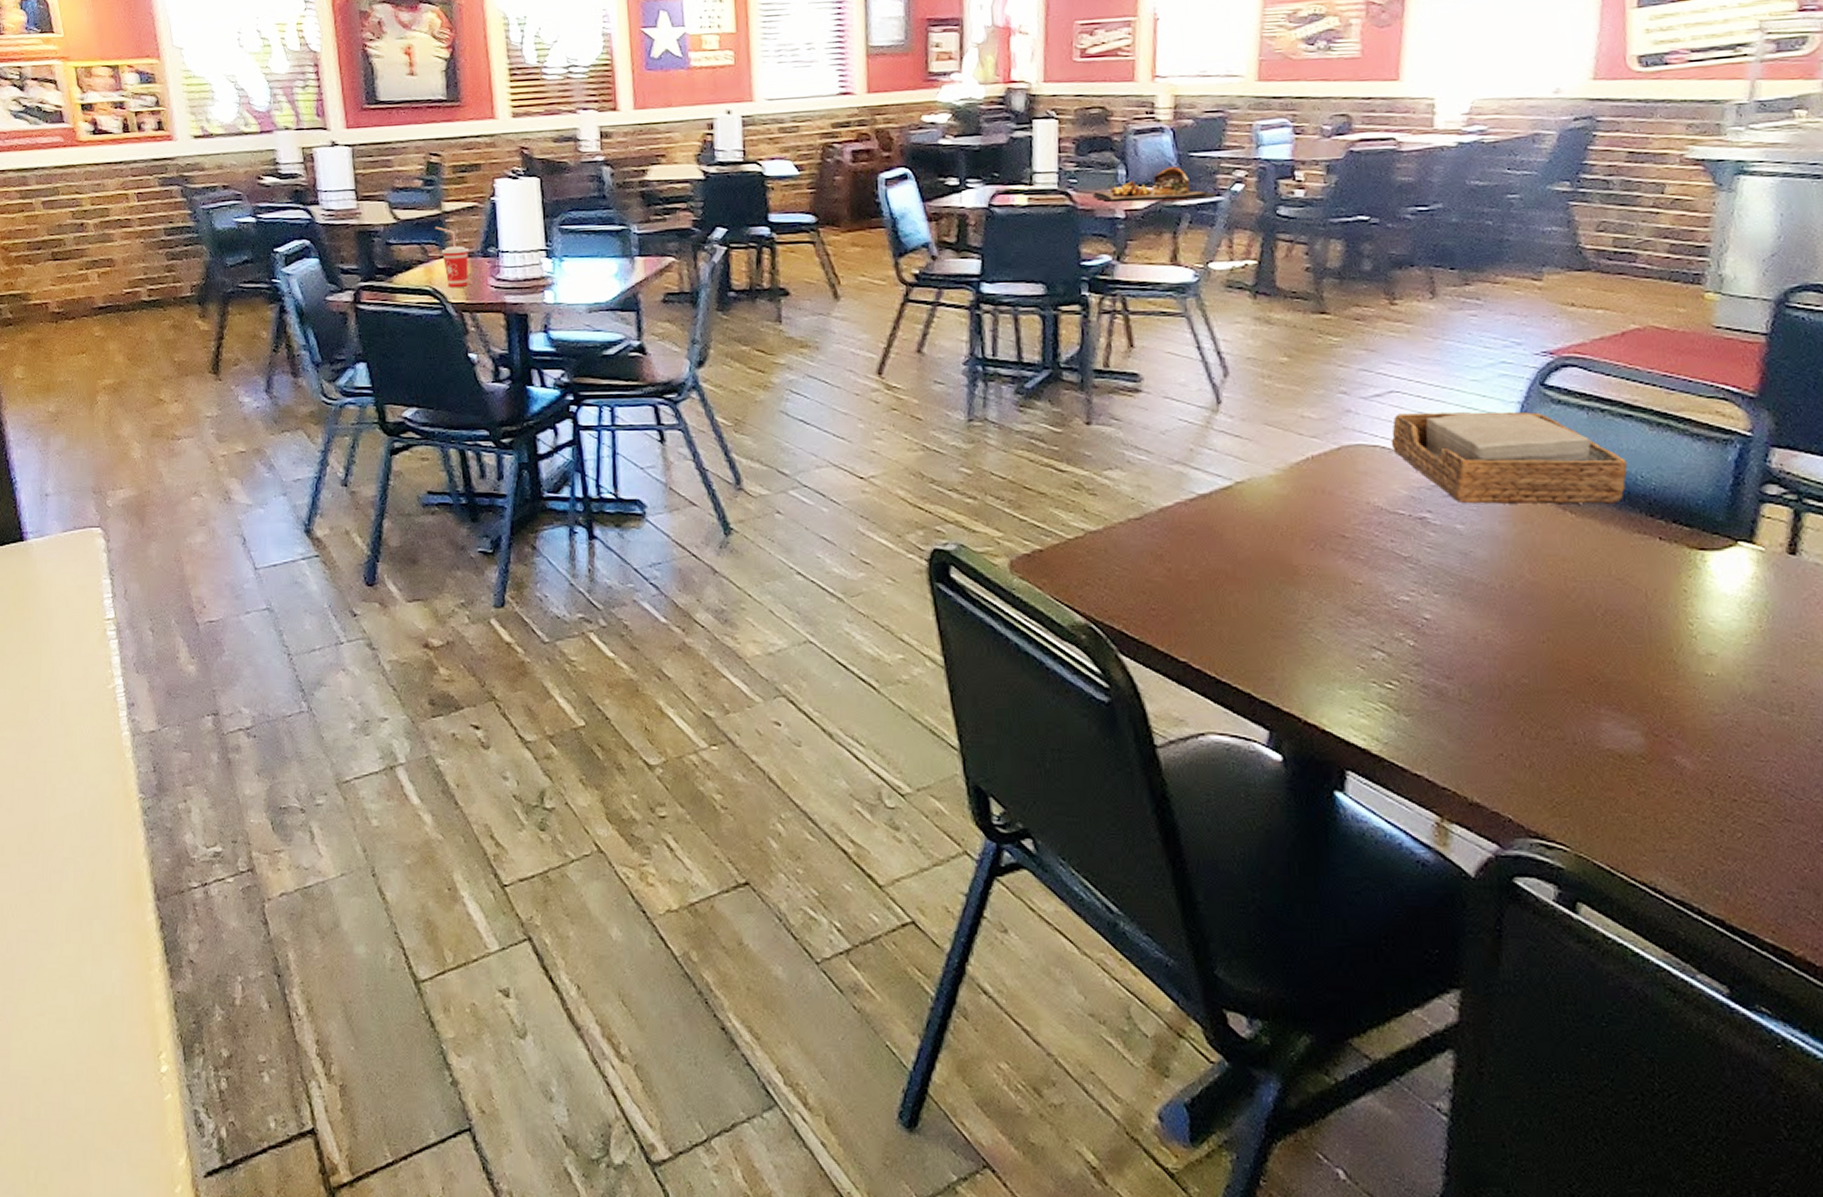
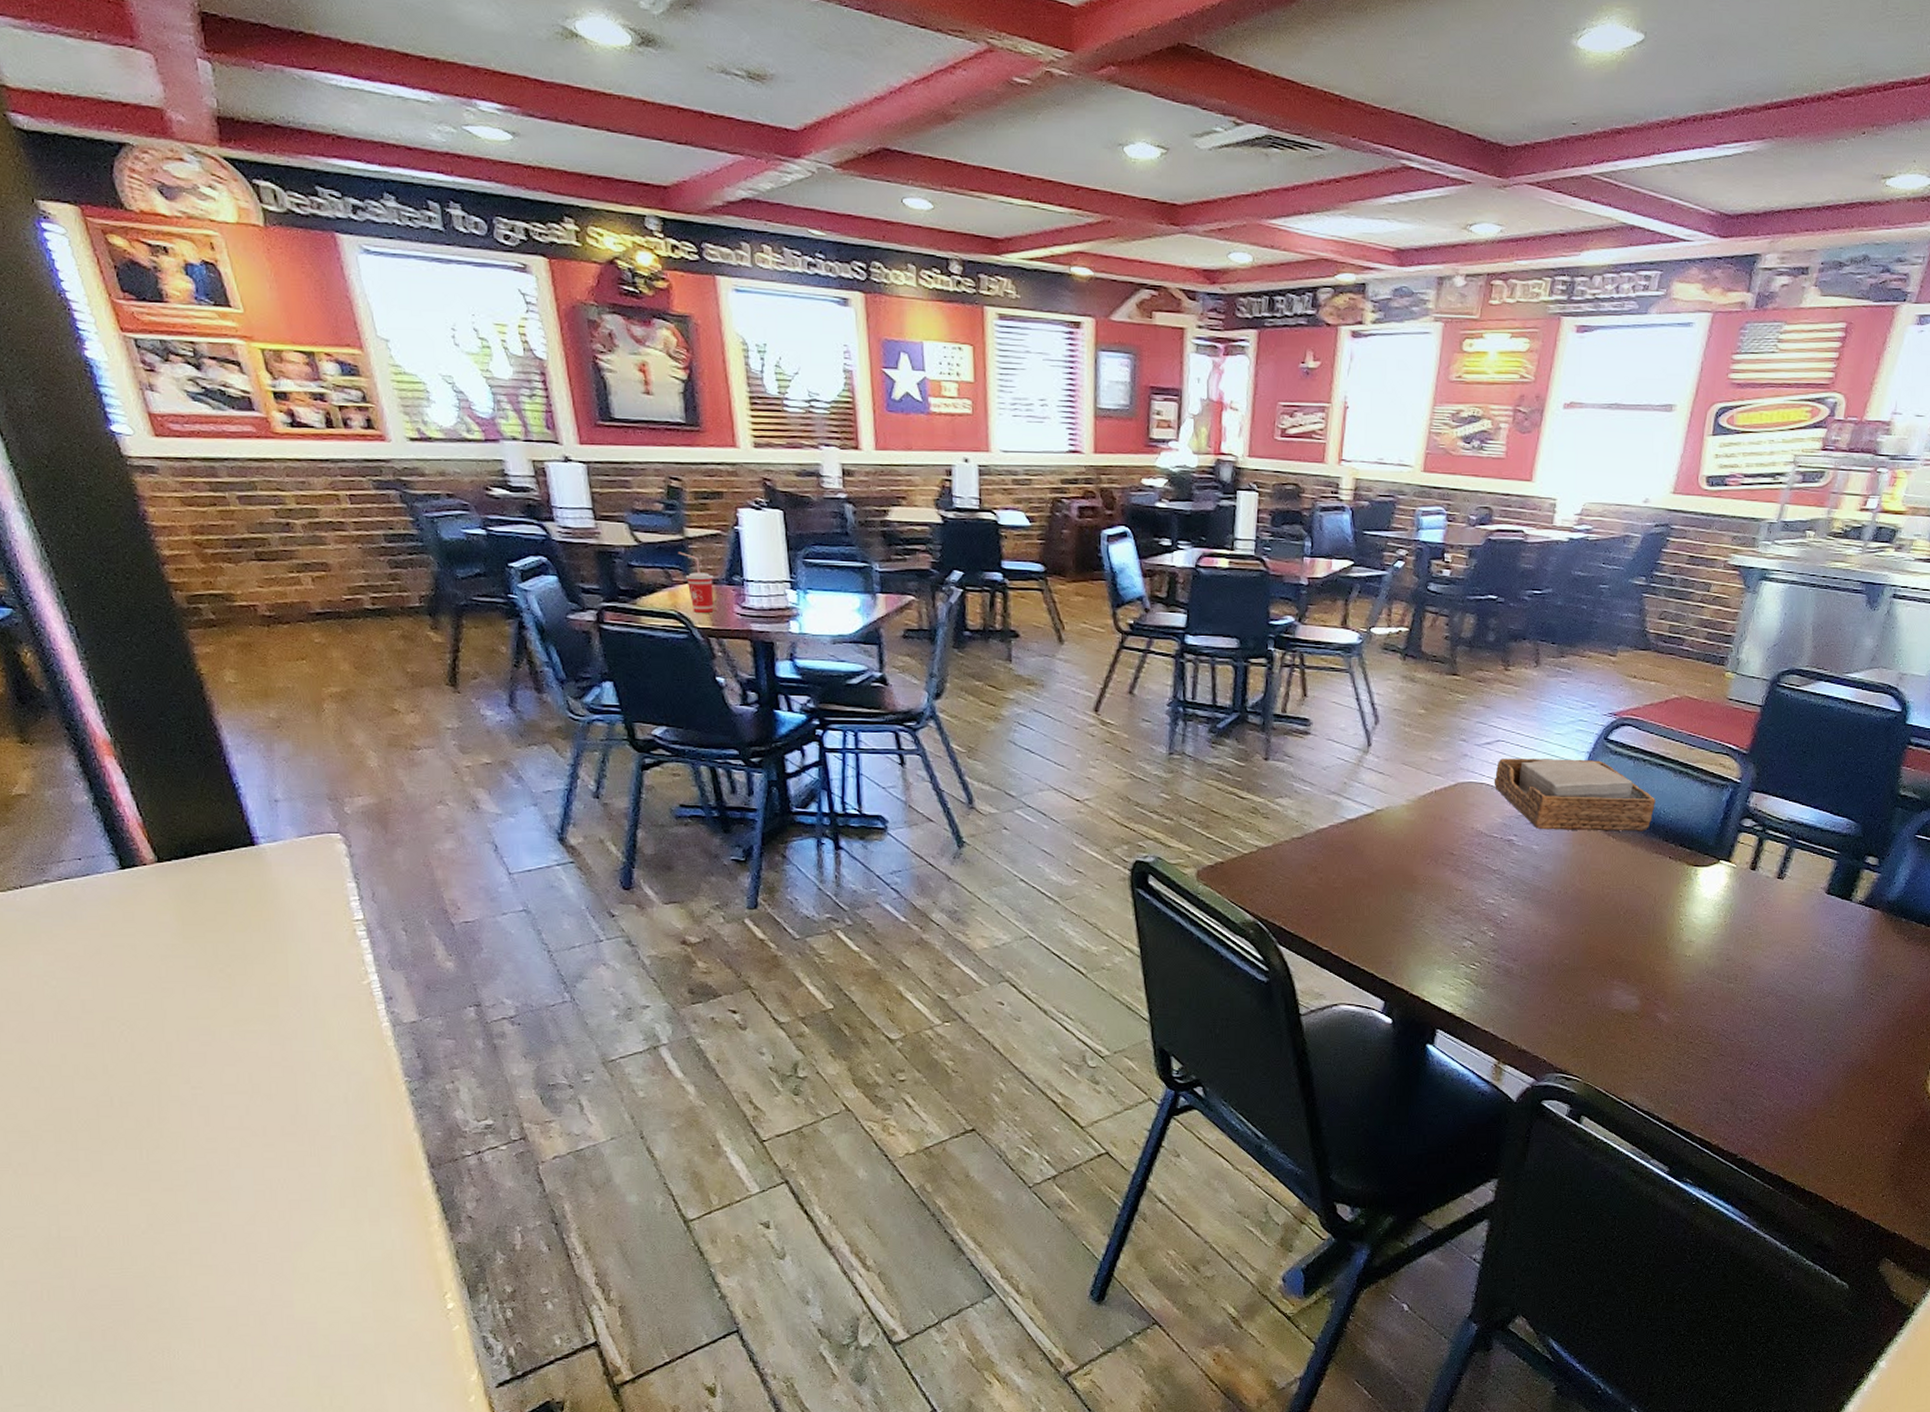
food tray: present [1093,166,1216,203] -> none [1283,542,1382,573]

